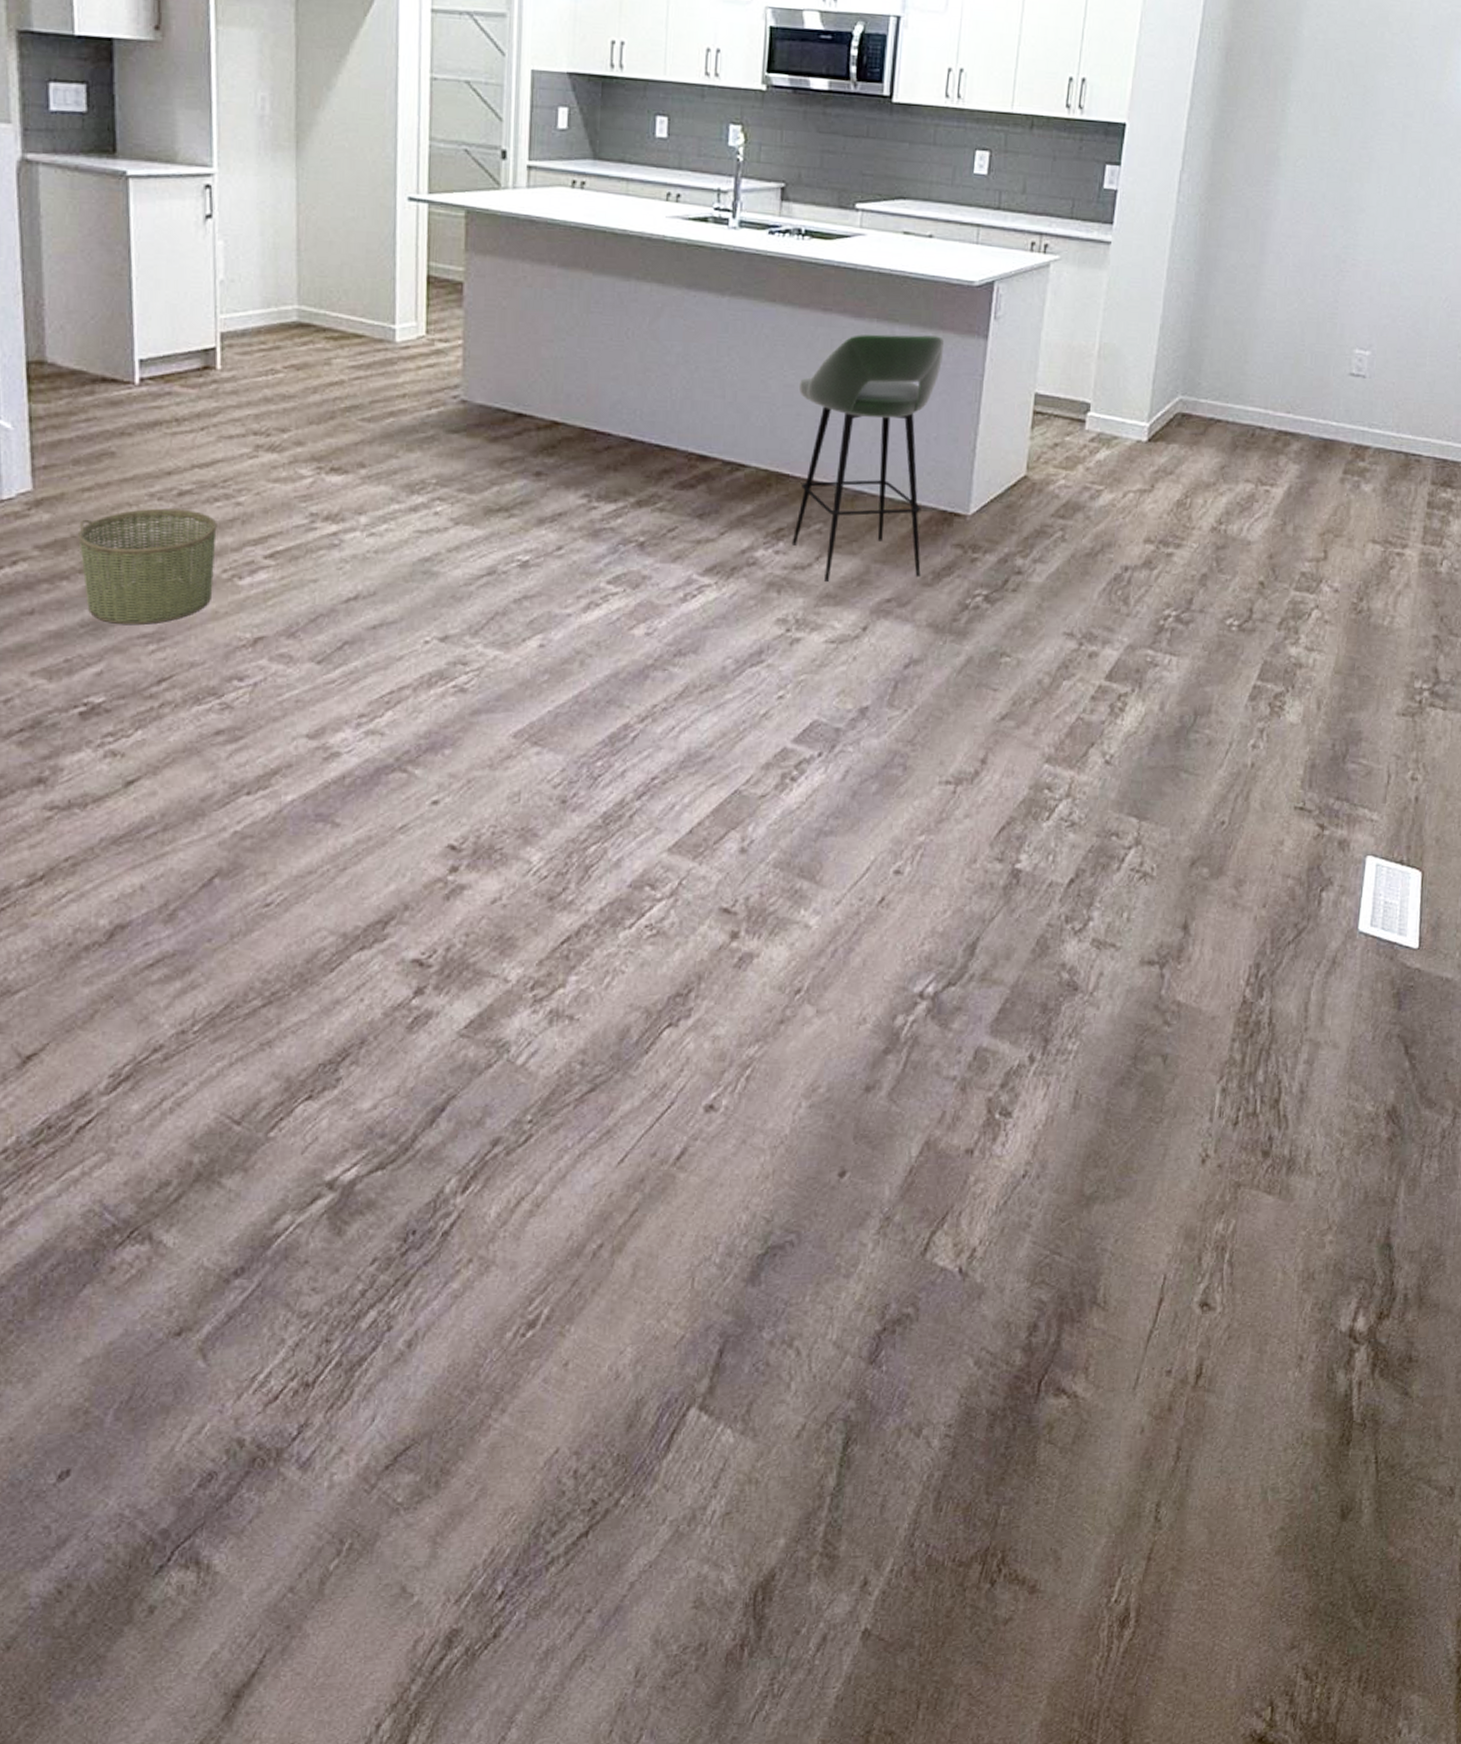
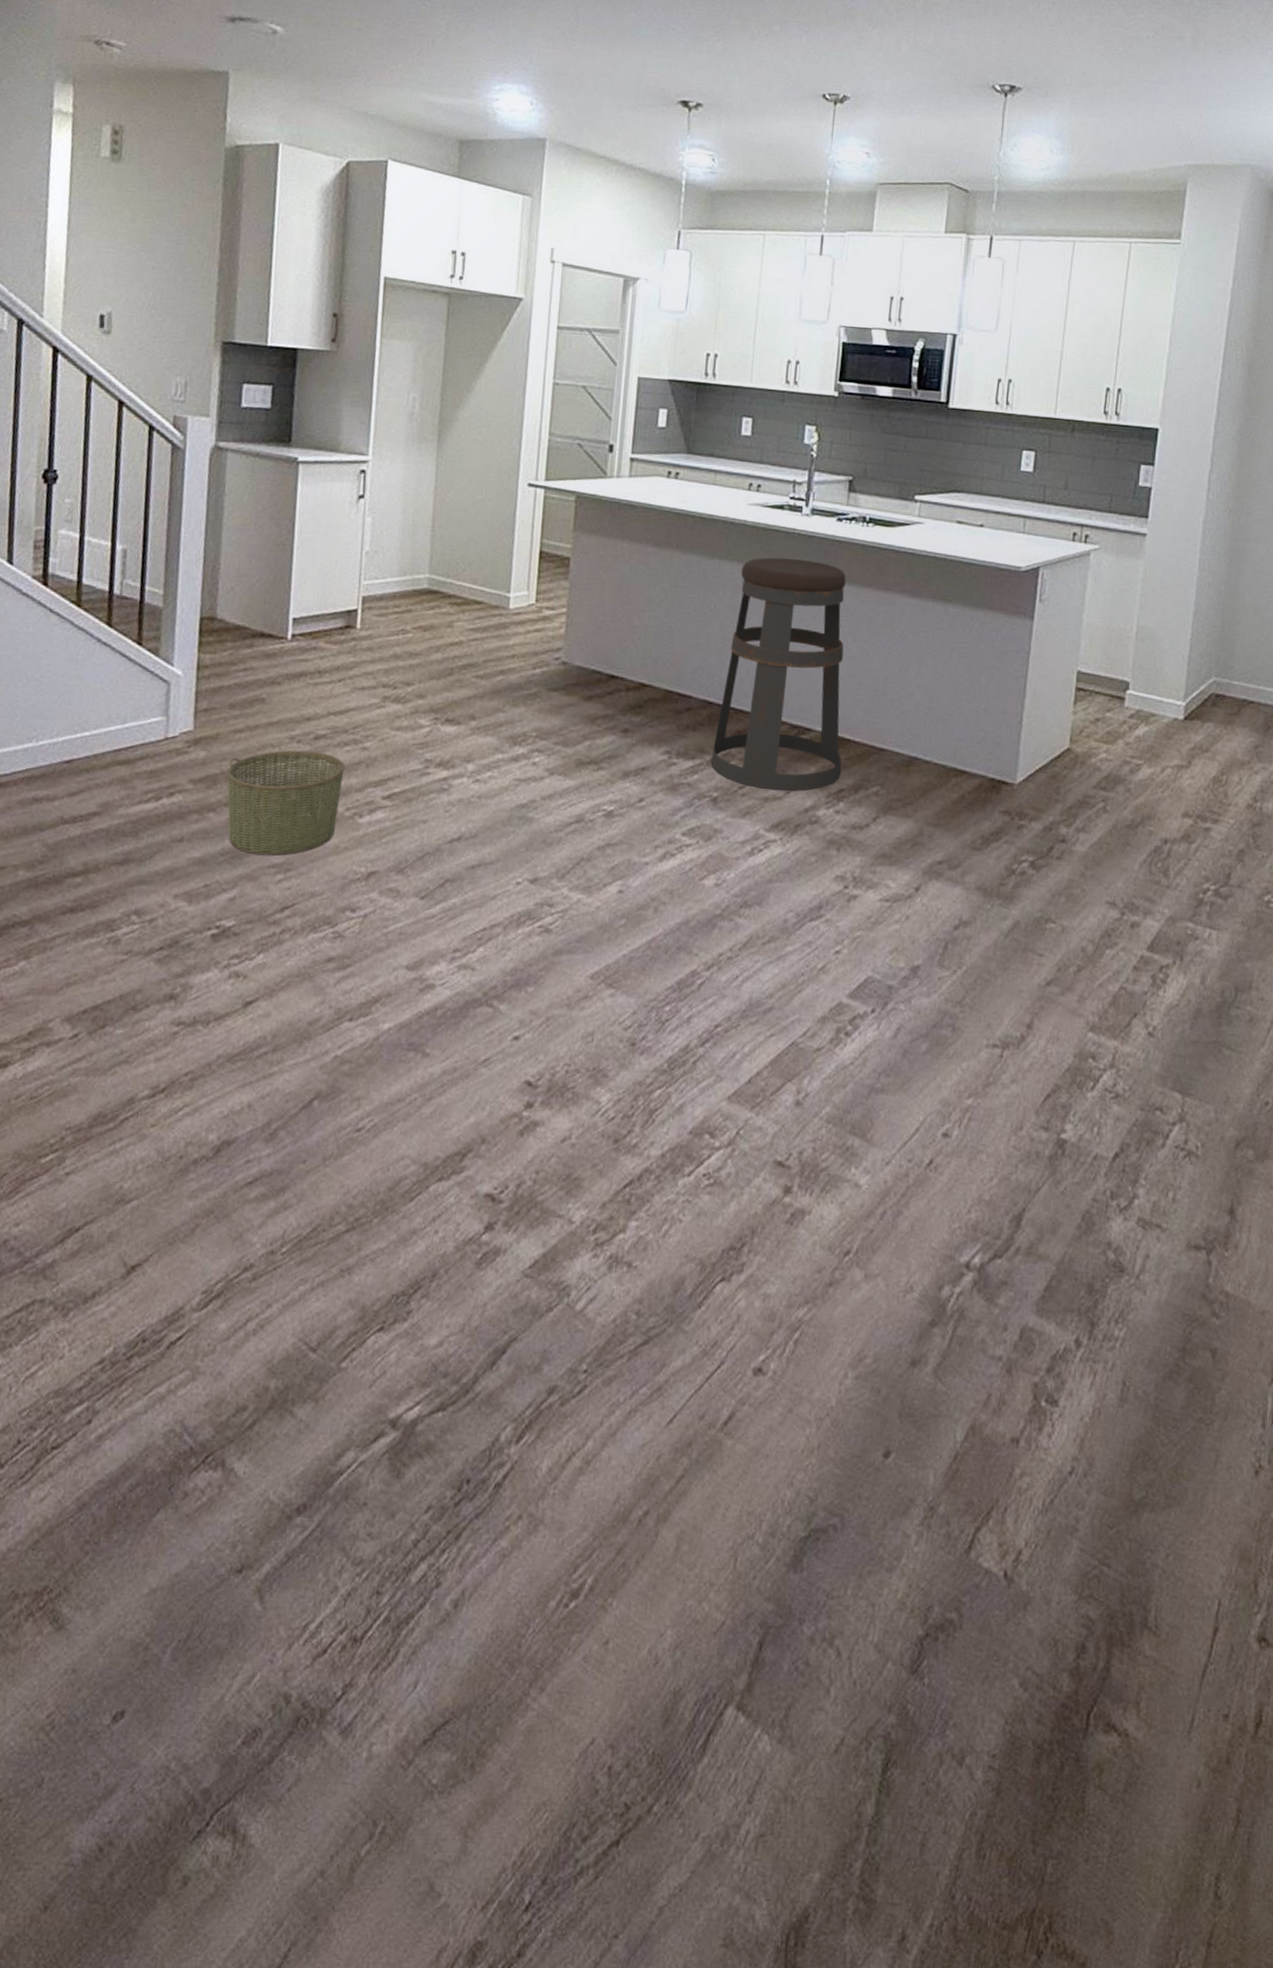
bar stool: none [635,277,781,533] -> present [710,557,846,791]
bar stool: present [791,334,945,582] -> none [851,612,994,842]

